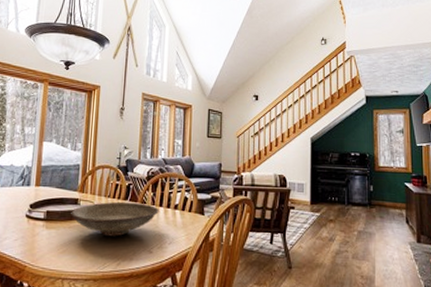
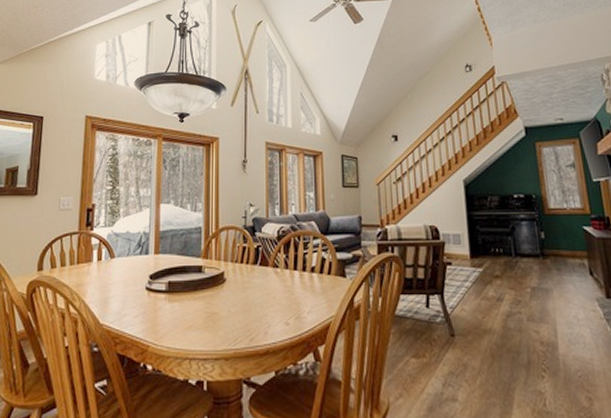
decorative bowl: present [71,201,159,237] -> none [195,266,294,308]

